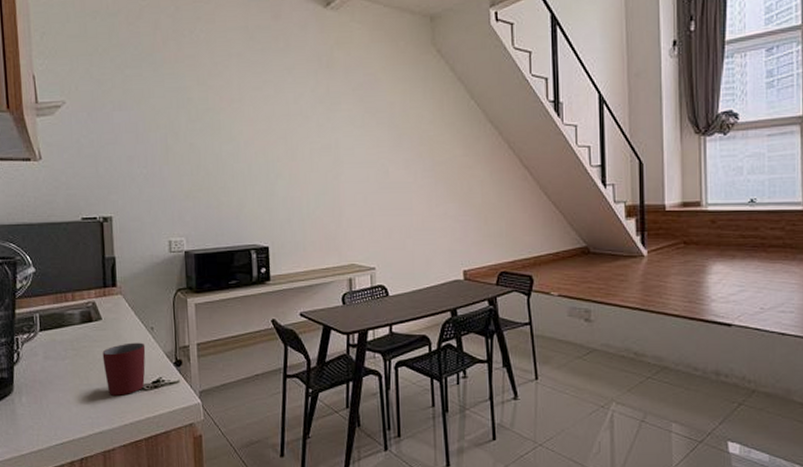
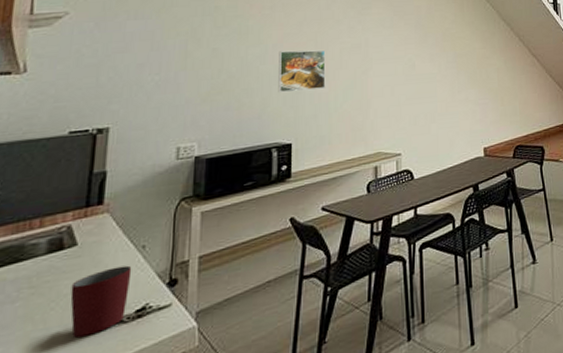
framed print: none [250,149,298,194] -> present [278,50,326,93]

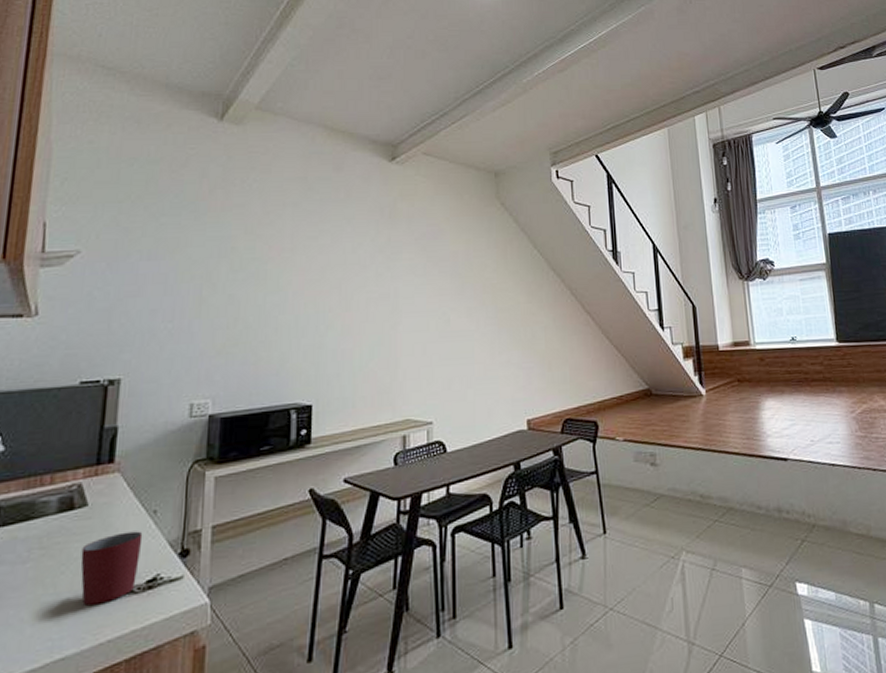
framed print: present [278,50,326,93] -> none [298,299,351,348]

